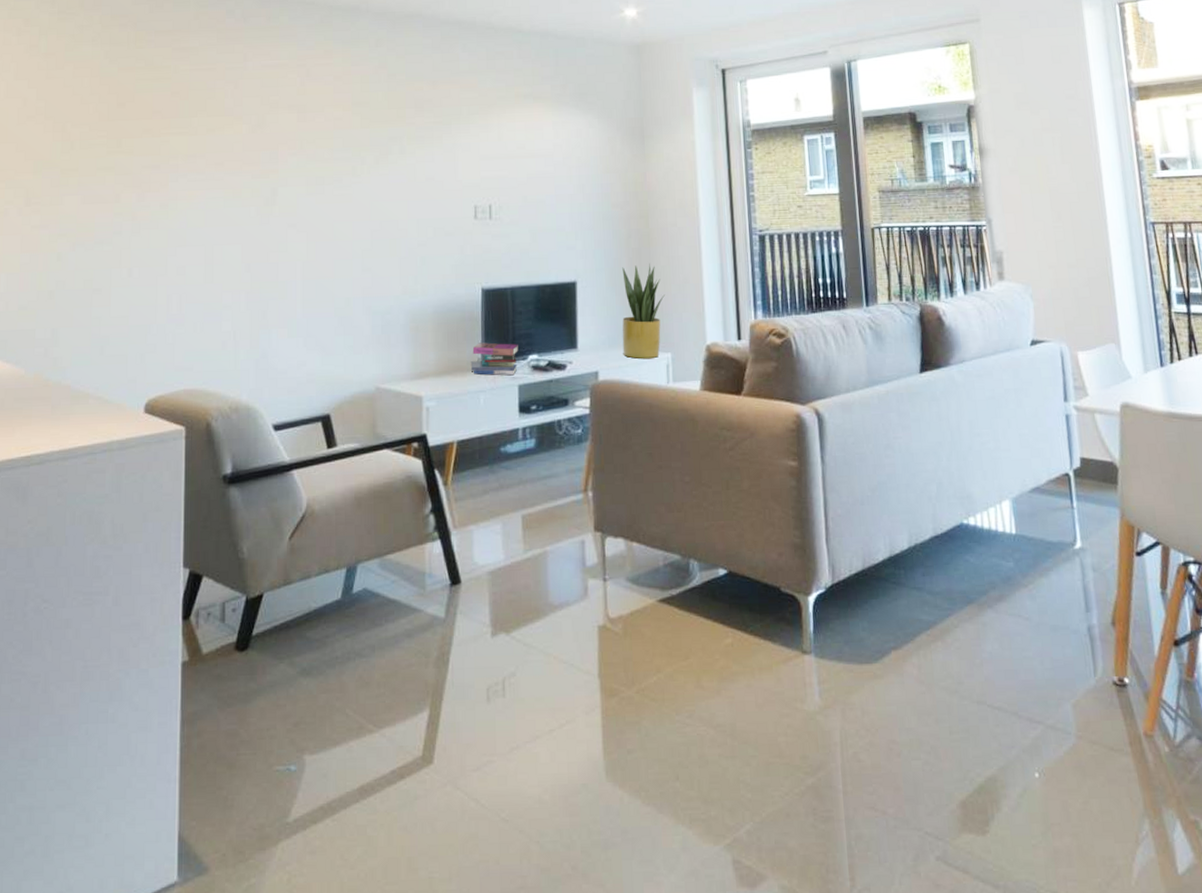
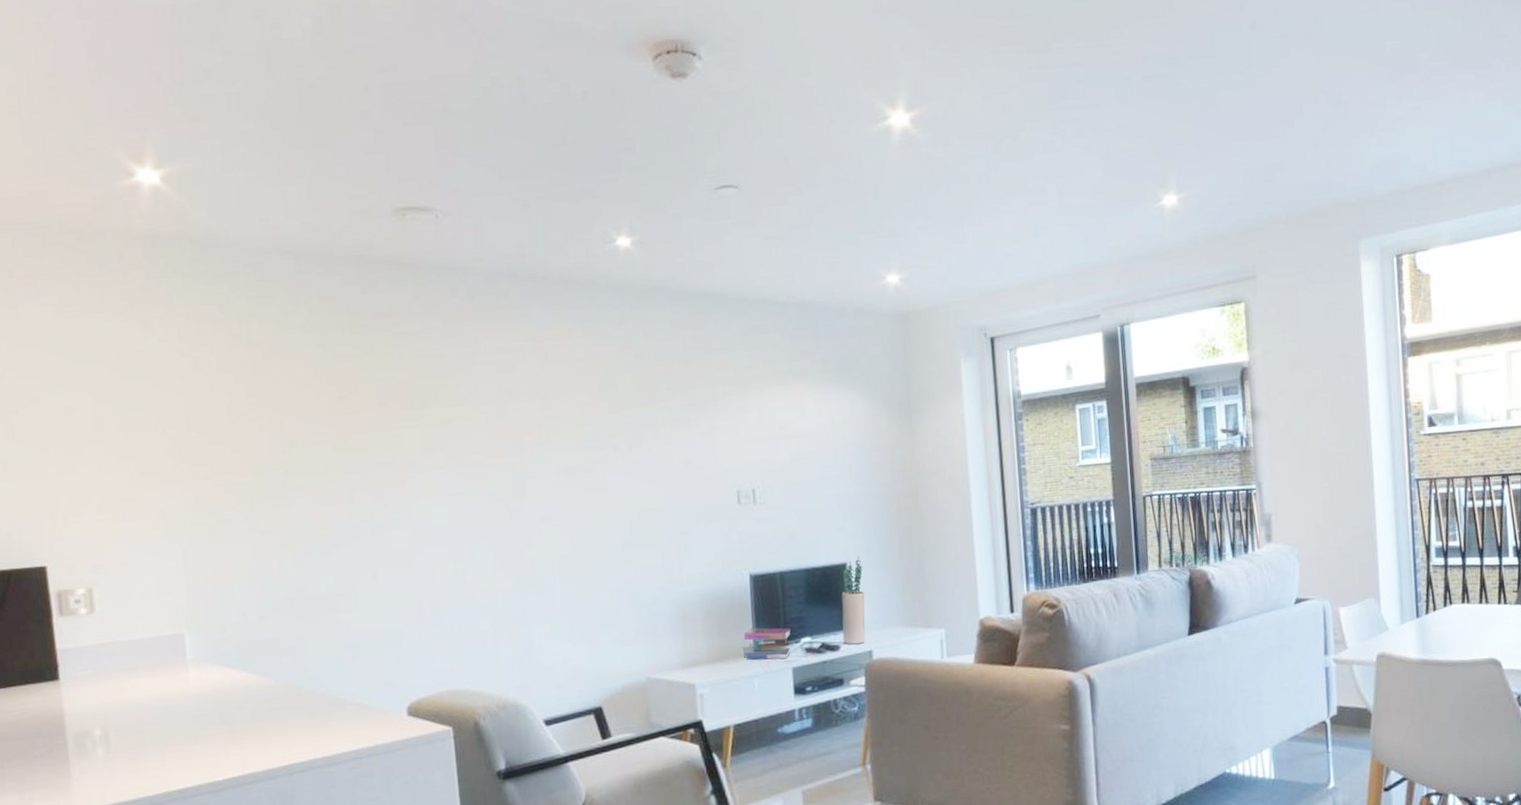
vase: none [569,274,593,365] -> present [841,555,866,645]
planter: present [622,264,665,359] -> none [893,542,937,636]

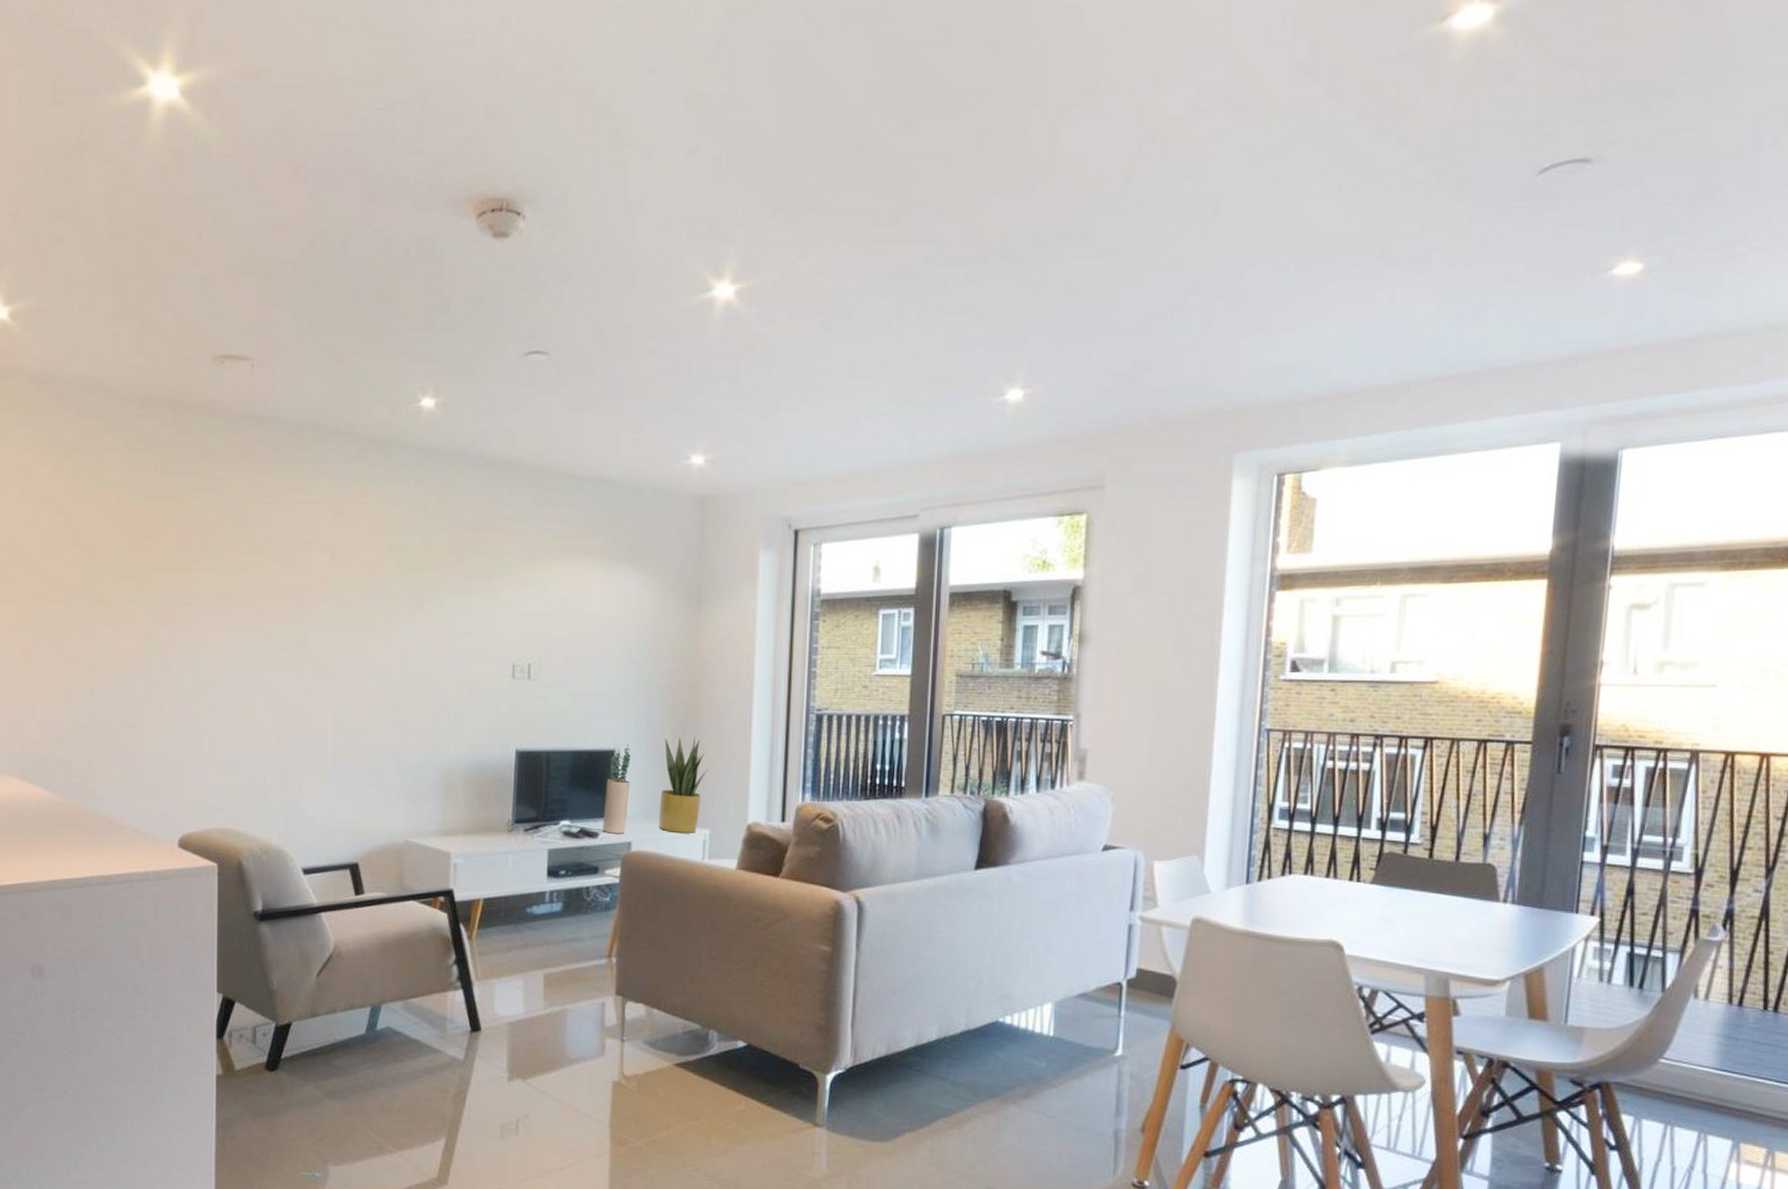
books: present [742,627,791,660] -> none [500,804,550,840]
planter: none [893,542,937,636] -> present [658,737,708,834]

